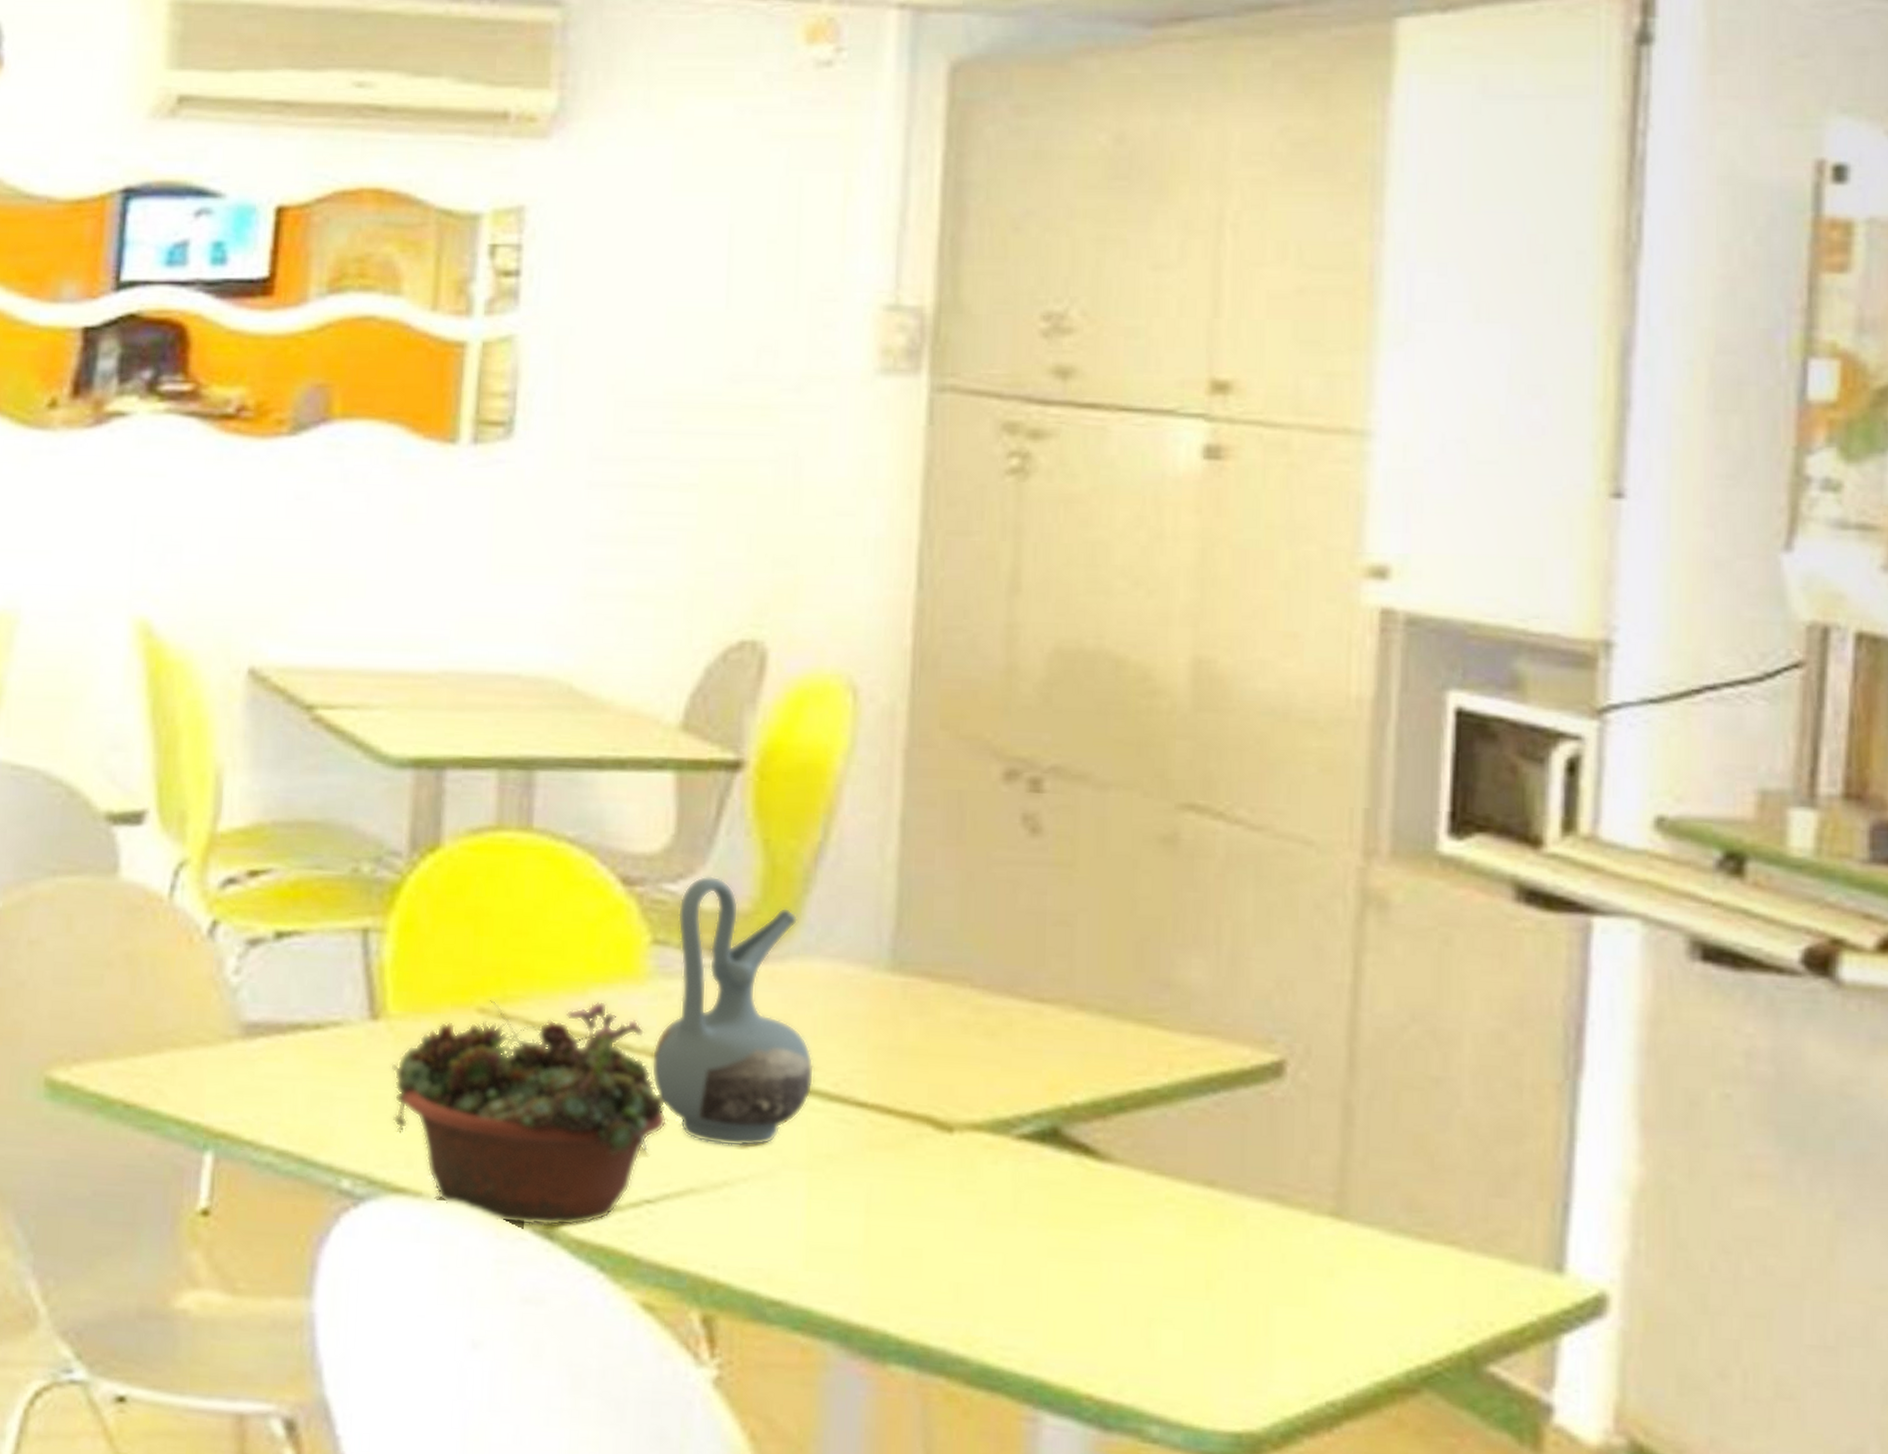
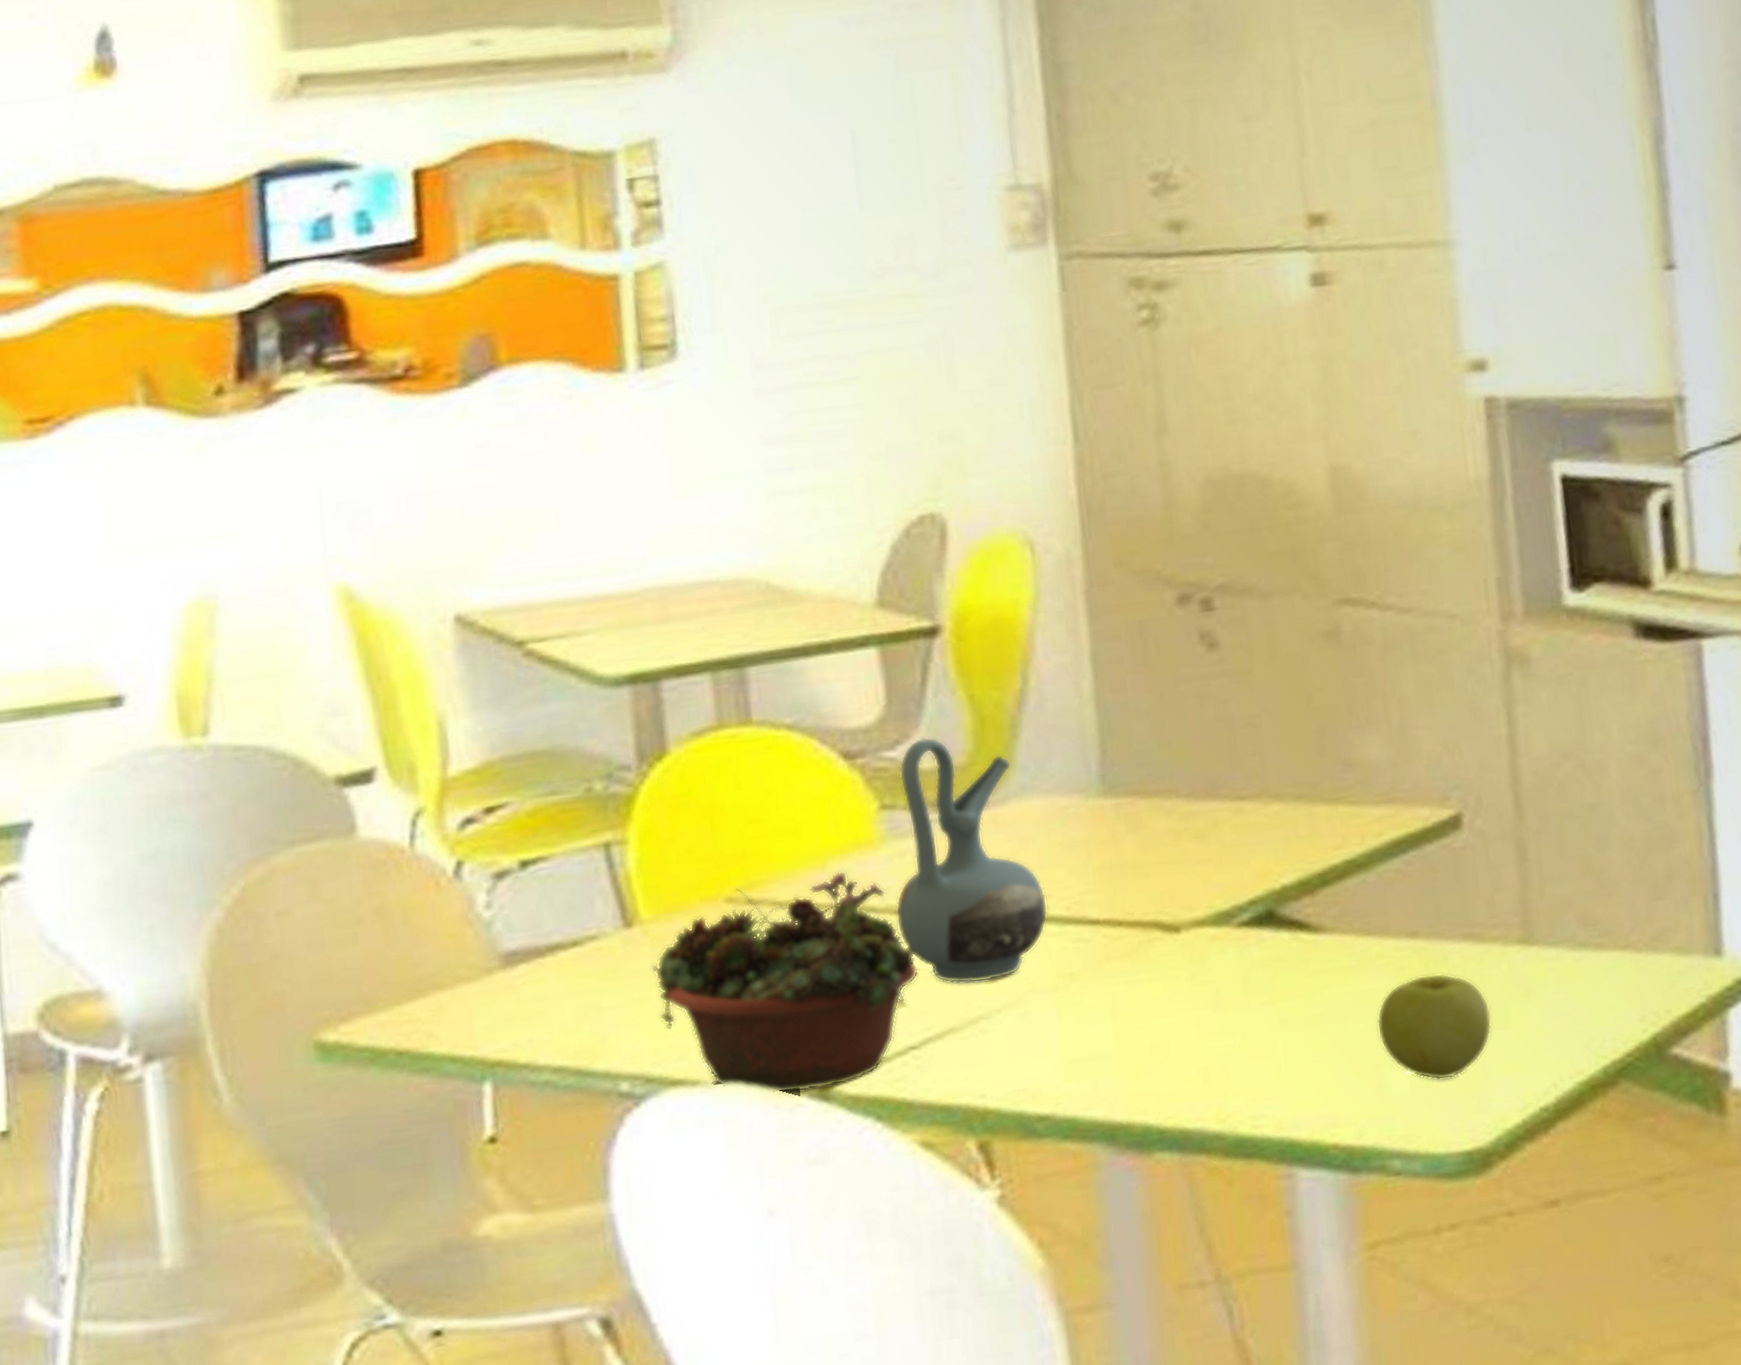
apple: none [1155,1229,1286,1350] -> present [1376,973,1492,1081]

